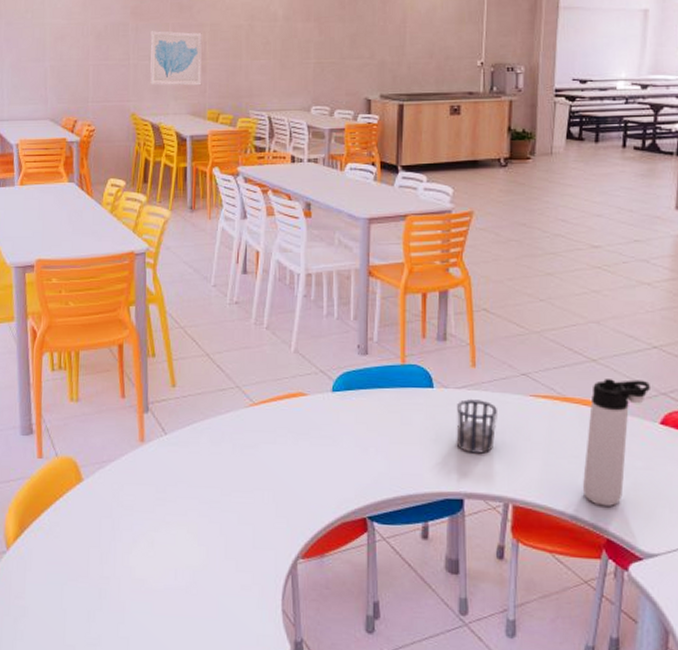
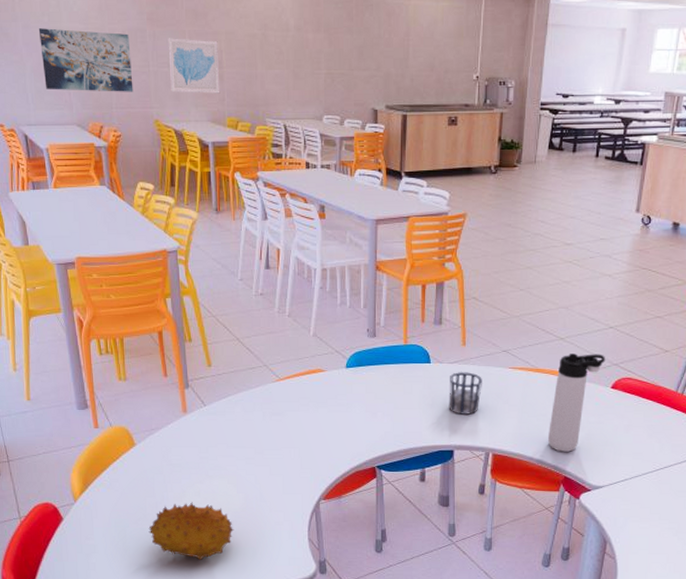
wall art: none [20,24,112,86] -> present [38,28,133,92]
fruit: none [89,555,192,634] -> present [148,502,234,561]

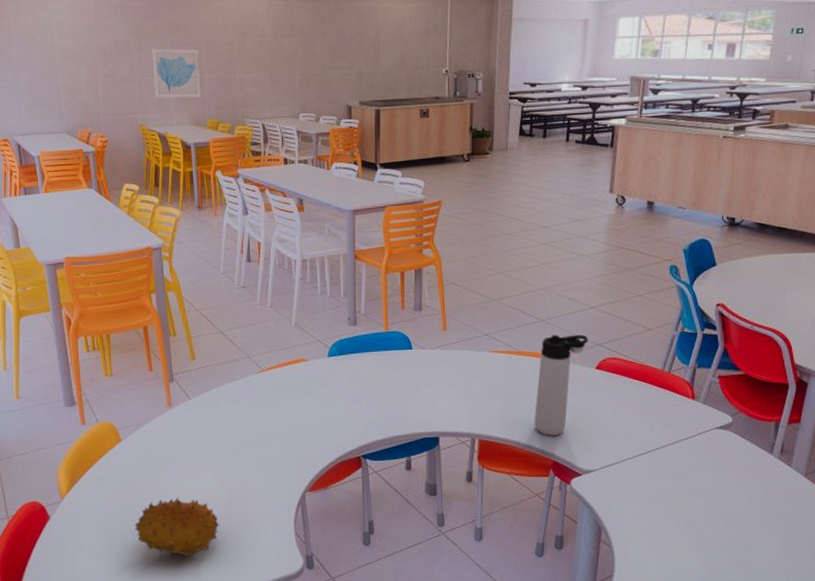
wall art: present [38,28,133,92] -> none [31,45,120,102]
cup: present [448,372,482,415] -> none [432,357,465,400]

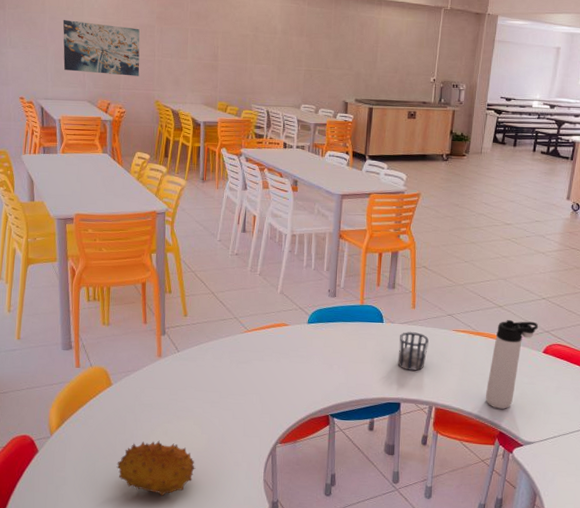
wall art: none [31,45,120,102] -> present [62,20,140,76]
wall art: present [152,48,201,99] -> none [171,34,215,82]
cup: none [432,357,465,400] -> present [397,332,429,371]

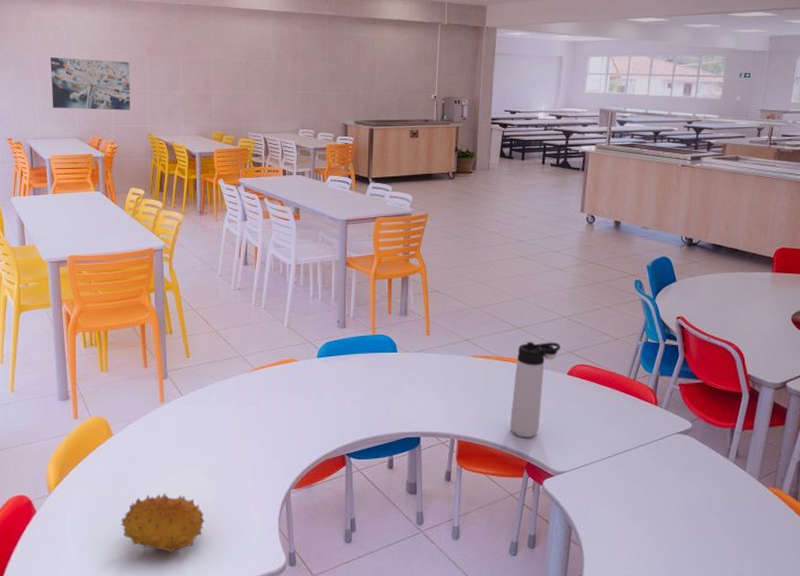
cup: present [397,332,429,371] -> none [414,361,446,402]

